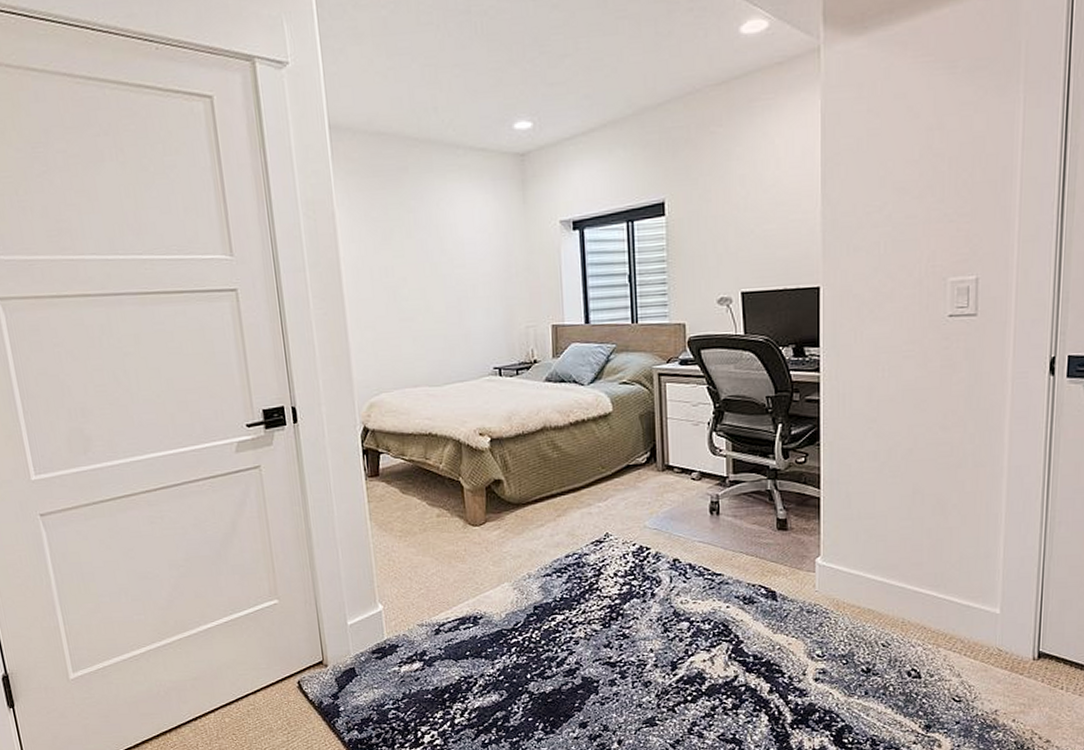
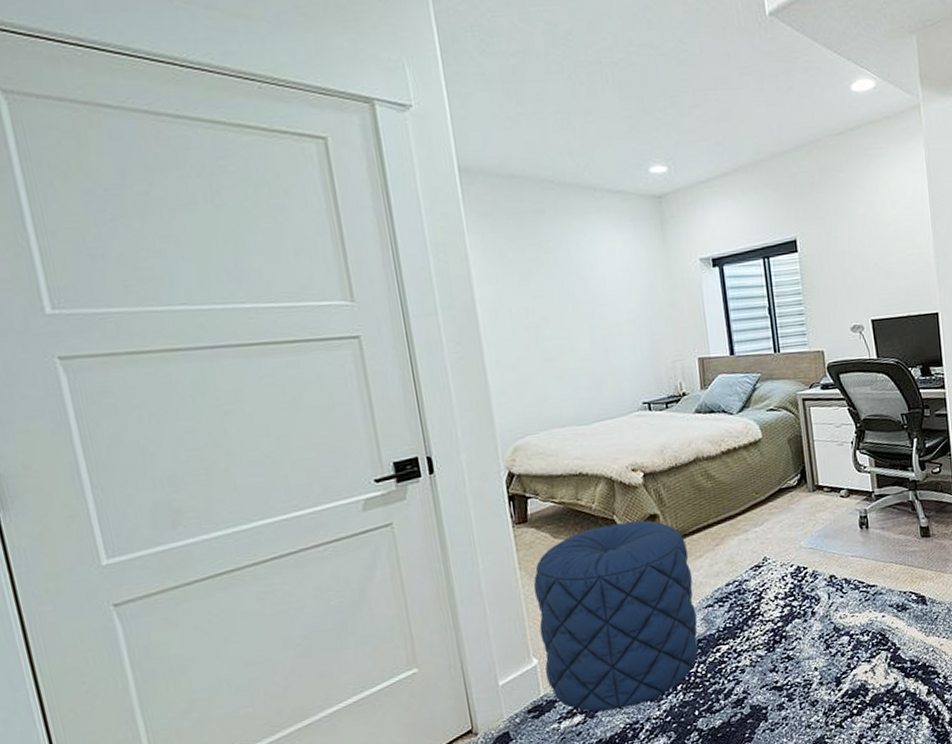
pouf: none [382,484,535,662] -> present [533,520,699,712]

